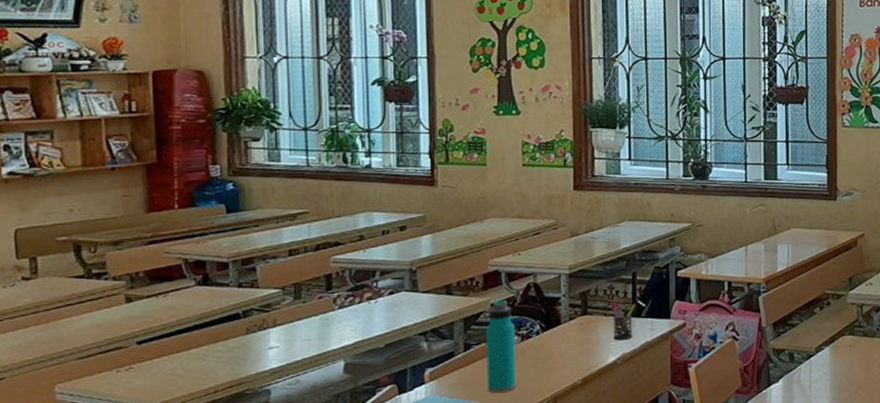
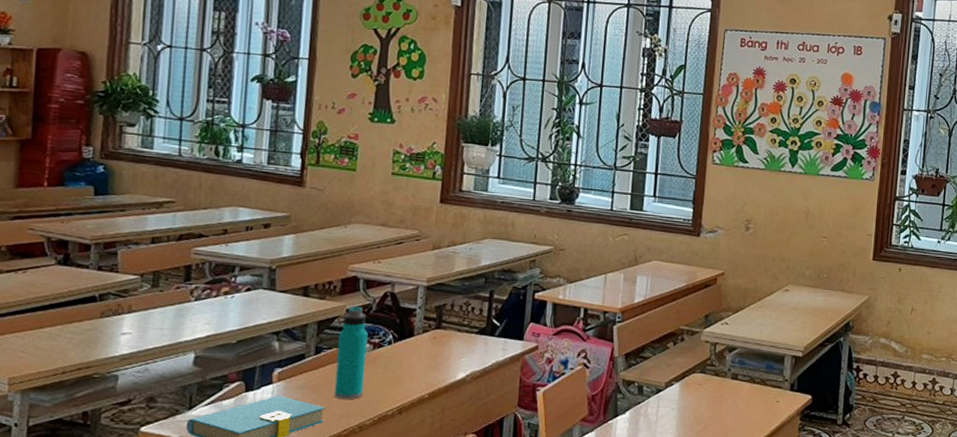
pen holder: present [610,300,635,340] -> none [465,316,490,357]

